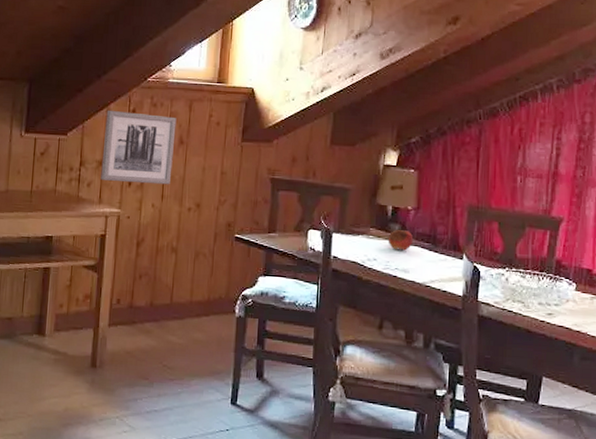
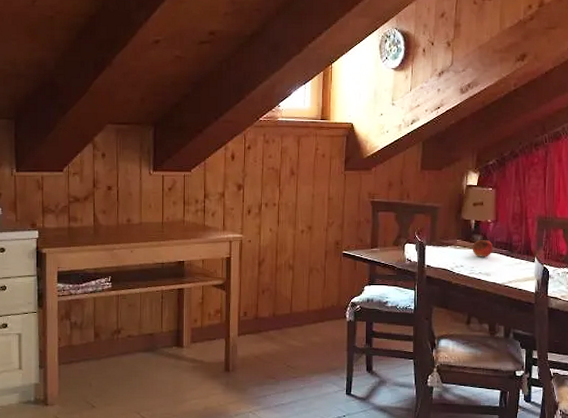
wall art: present [101,110,177,185] -> none [223,147,287,211]

